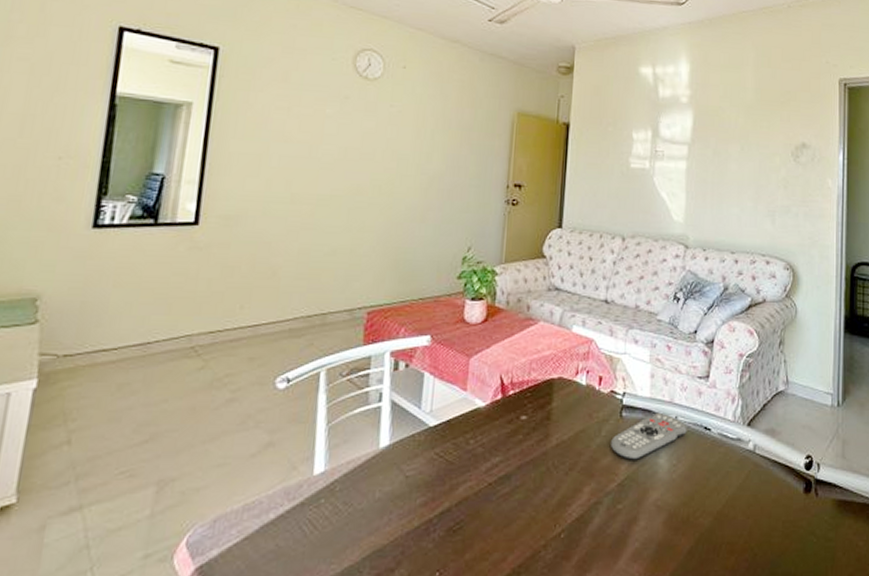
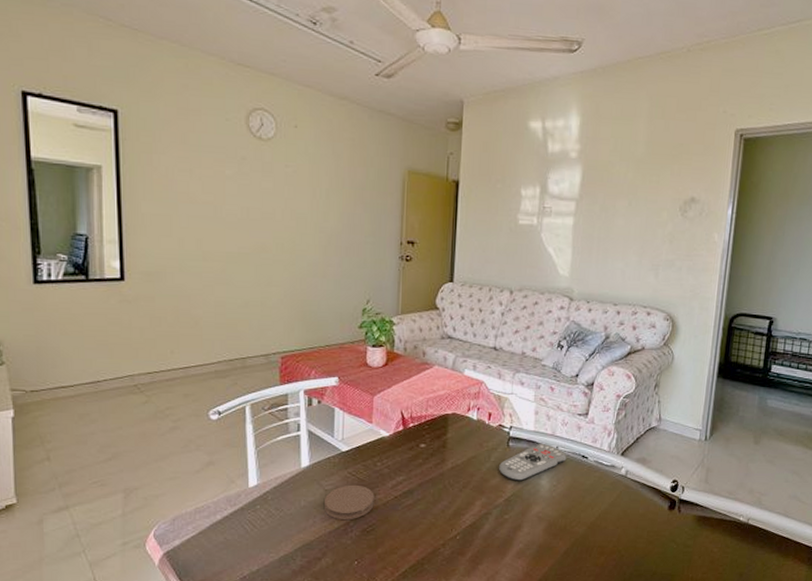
coaster: none [403,469,465,515] -> present [325,484,374,519]

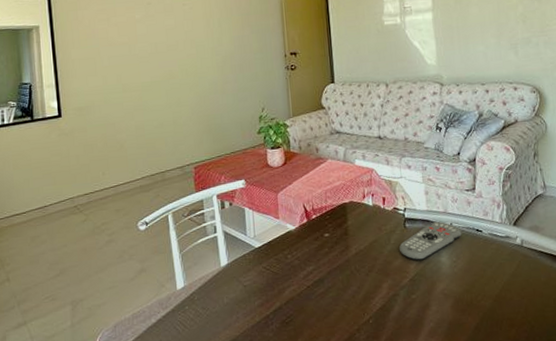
coaster: present [325,484,374,519] -> none [245,278,290,313]

